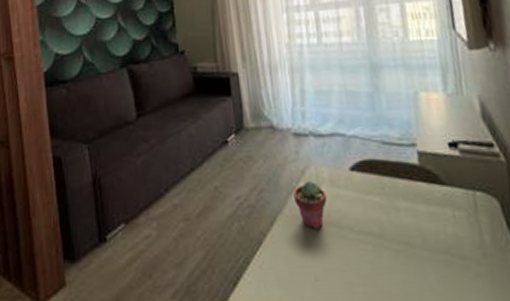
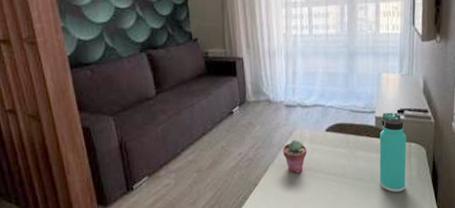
thermos bottle: none [426,145,477,267] -> present [379,112,407,193]

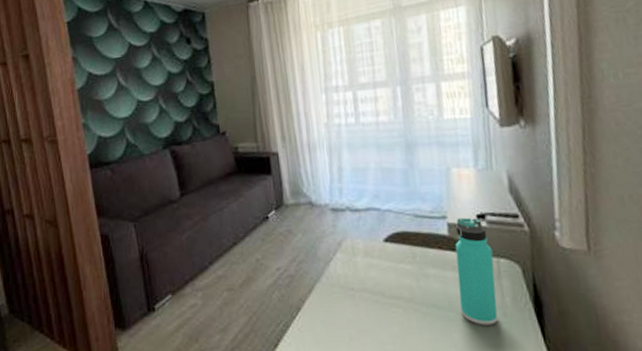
potted succulent: present [283,139,307,173] -> none [330,251,362,295]

